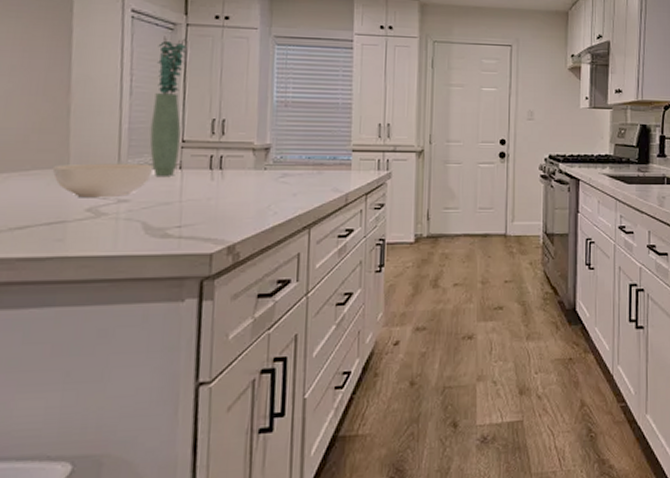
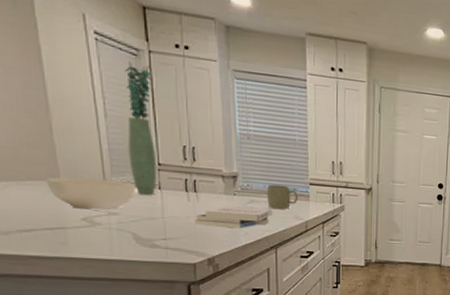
books: none [217,182,308,208] -> present [195,206,273,229]
mug: none [302,154,339,181] -> present [267,184,299,209]

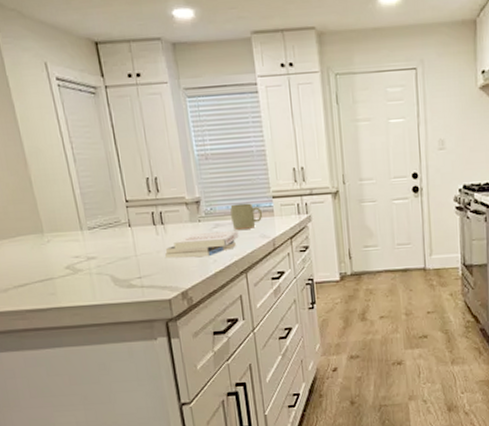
bowl: present [45,177,136,210] -> none [31,224,109,258]
vase: present [124,61,157,195] -> none [86,101,127,235]

